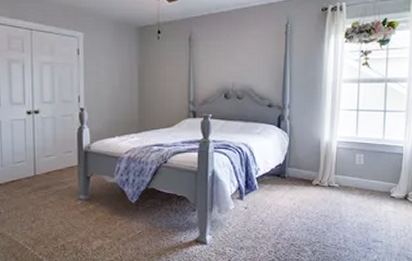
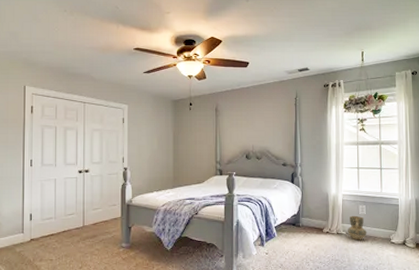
ceramic jug: none [341,165,364,194] -> present [348,215,367,241]

